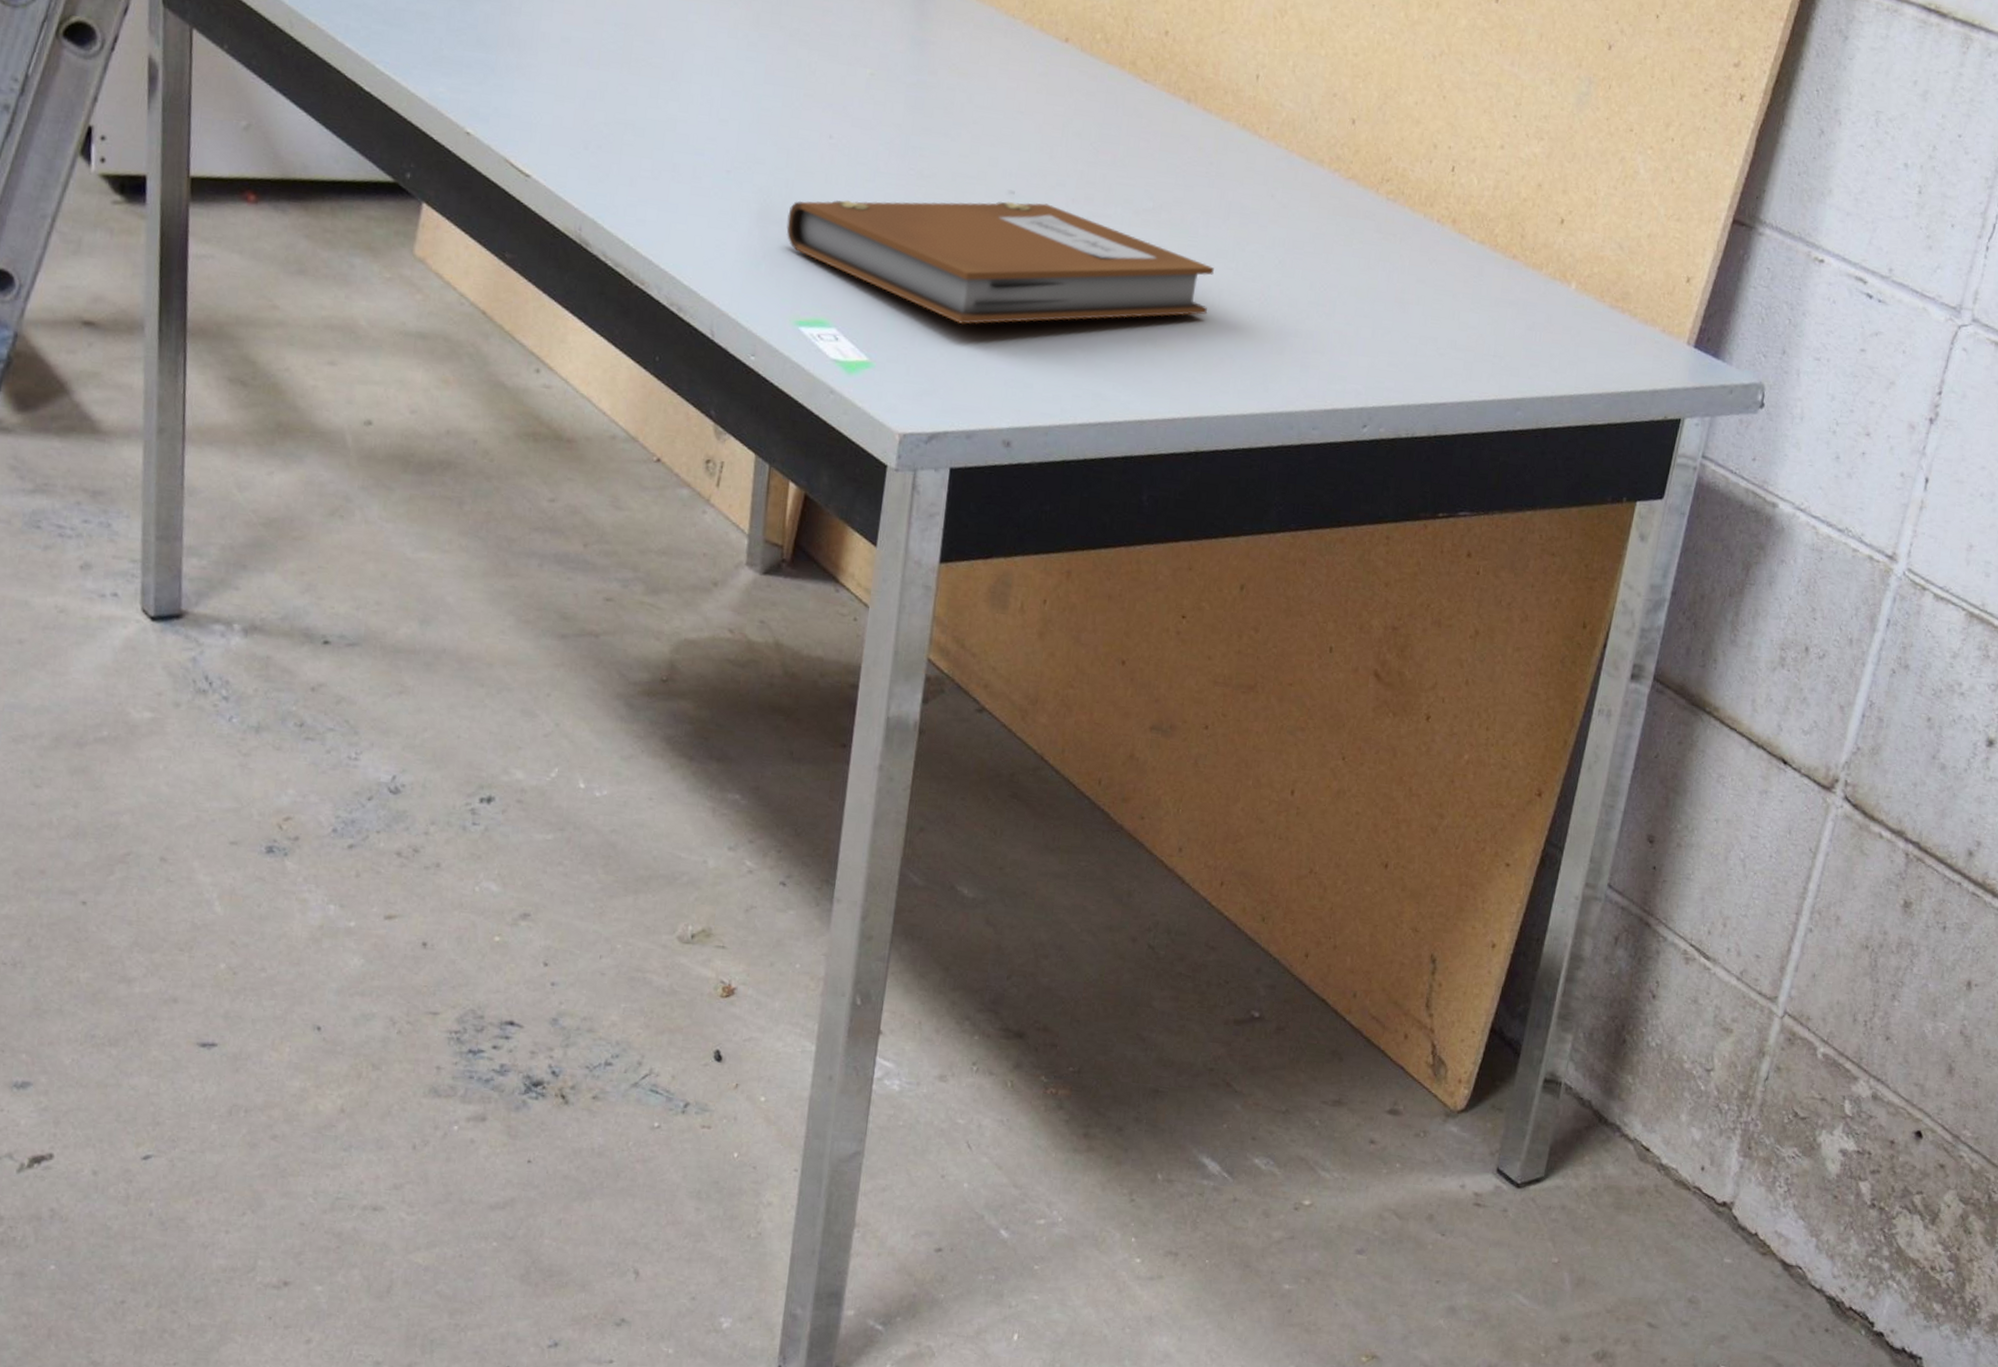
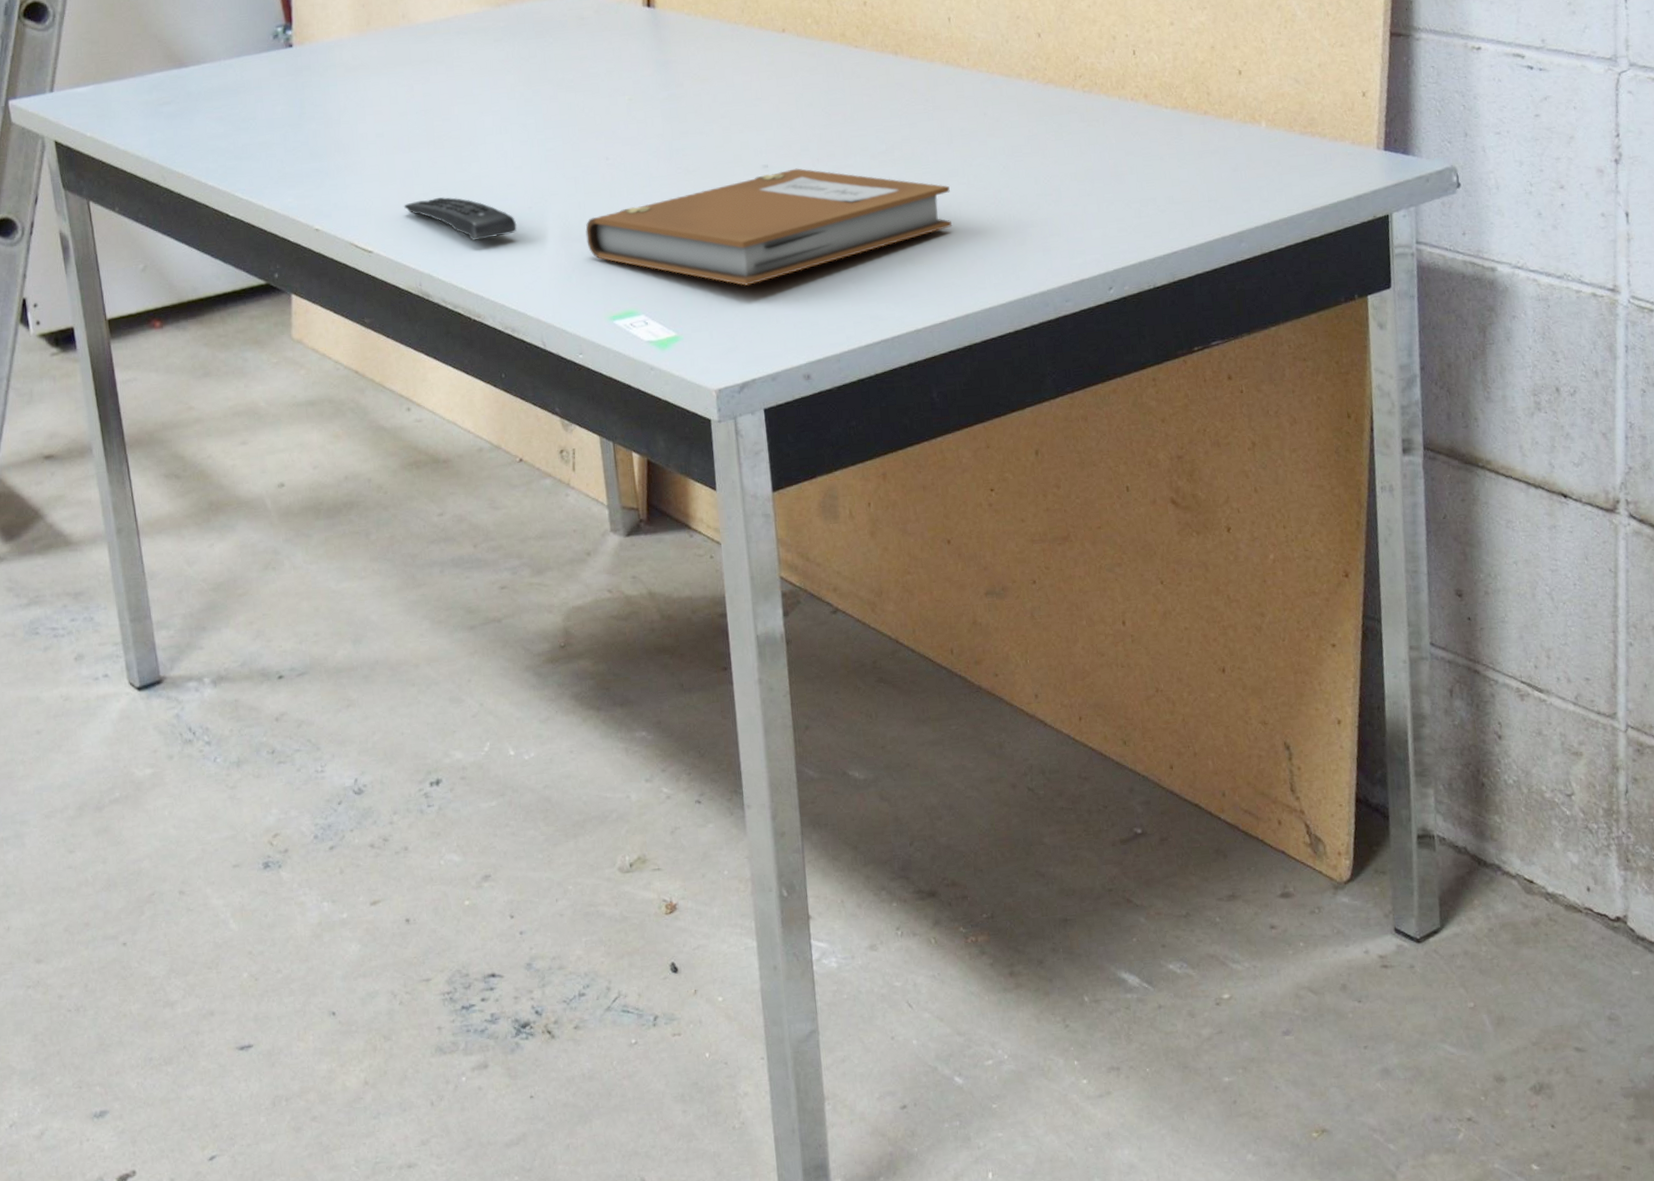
remote control: none [578,129,709,197] -> present [404,196,517,241]

